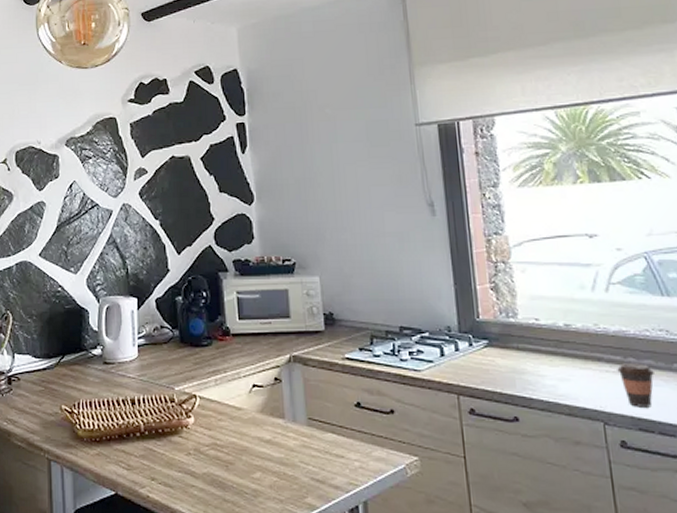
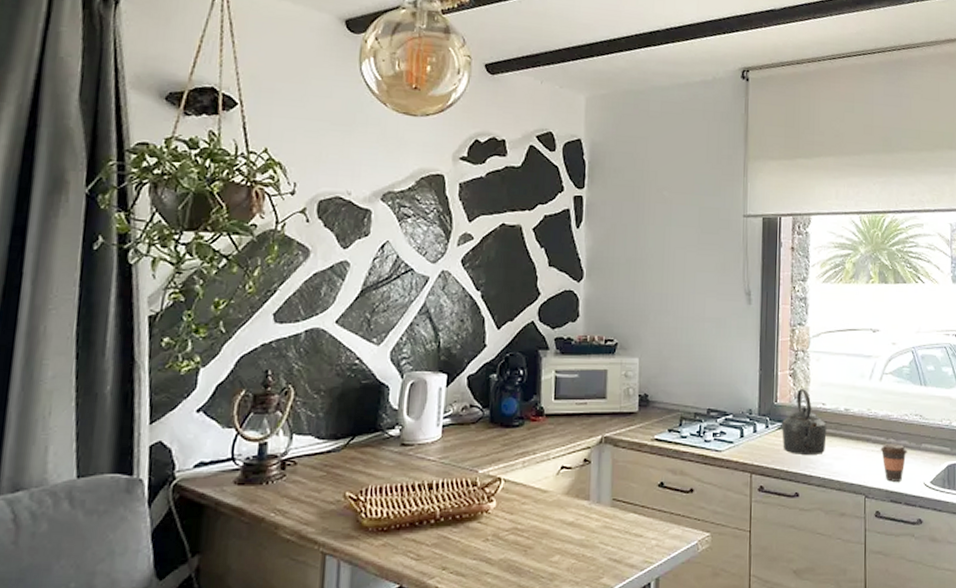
kettle: none [488,303,546,375] -> present [782,389,827,454]

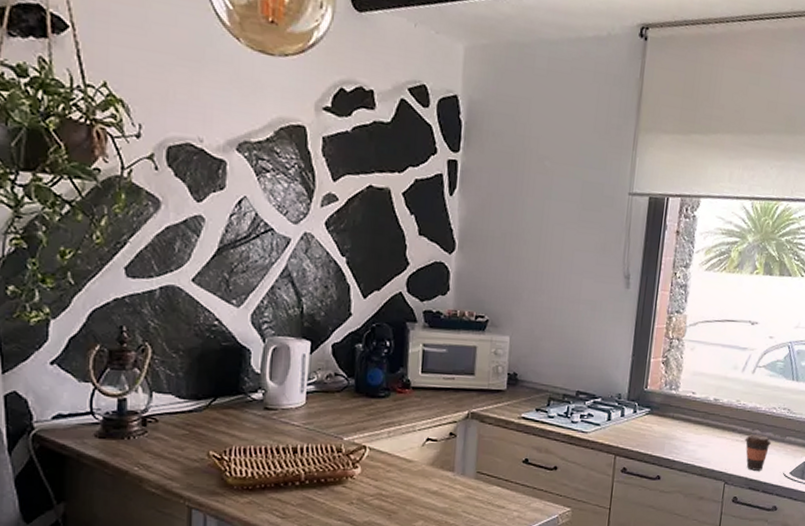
kettle: present [782,389,827,454] -> none [649,377,695,441]

